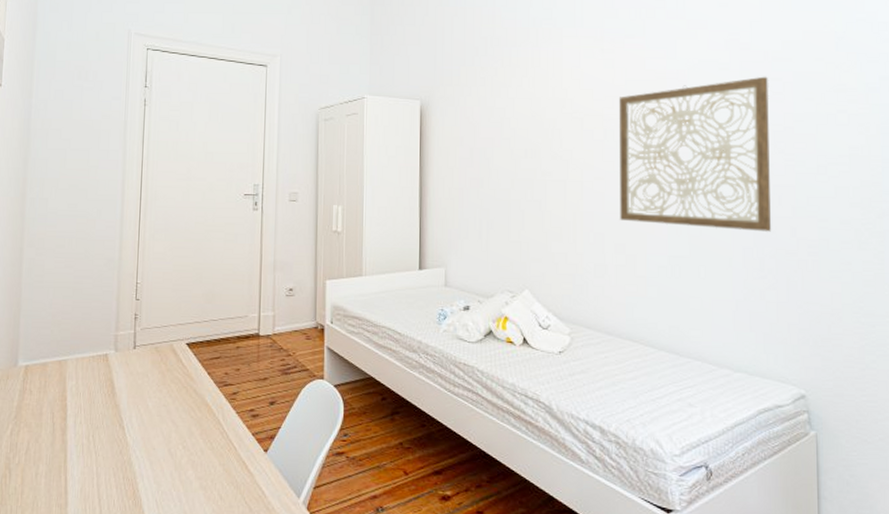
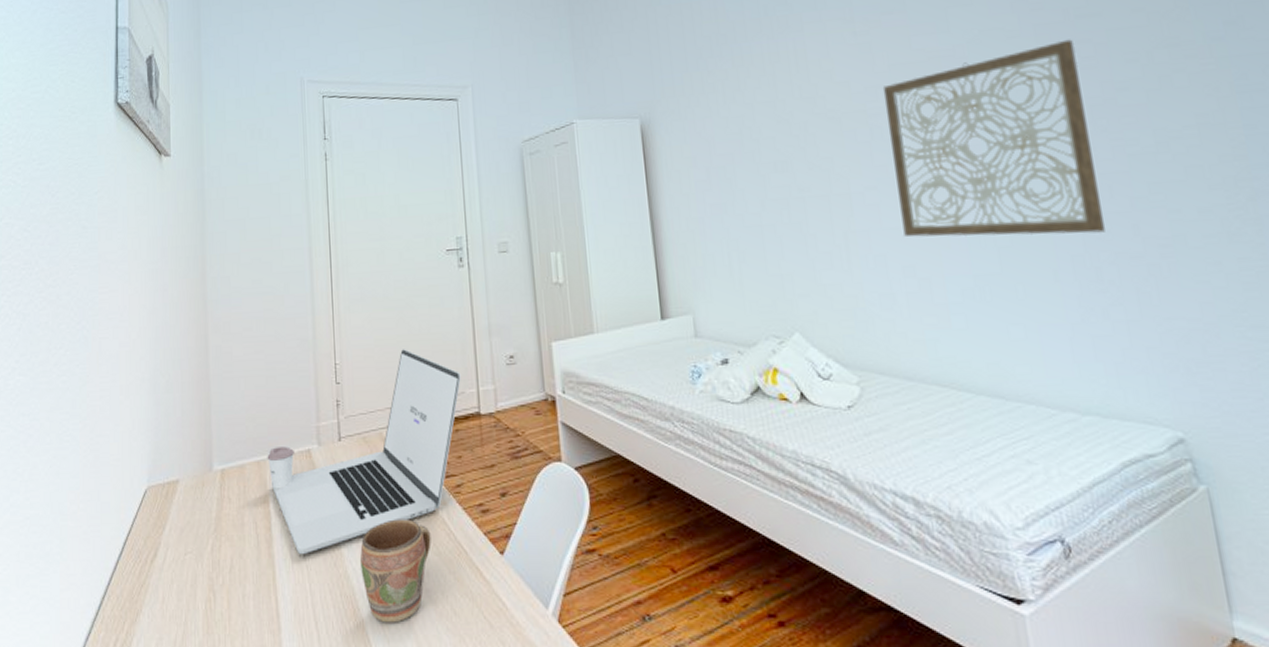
laptop: none [68,275,246,442] -> present [267,349,461,554]
mug: none [142,417,207,504] -> present [359,519,431,623]

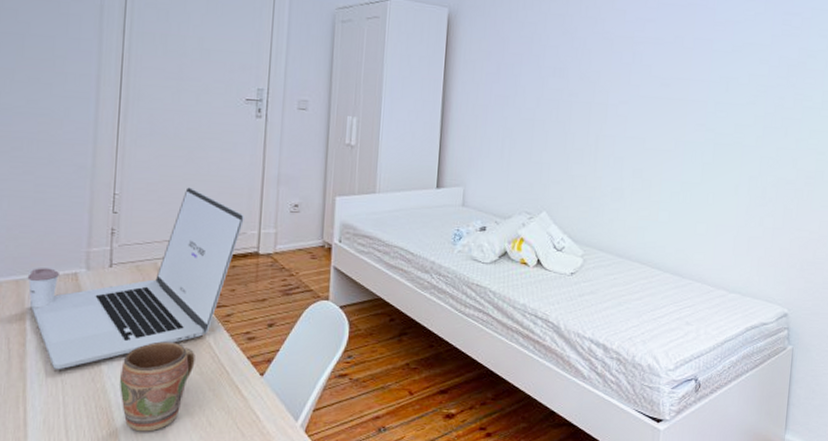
wall art: present [882,39,1105,237] -> none [640,10,789,162]

